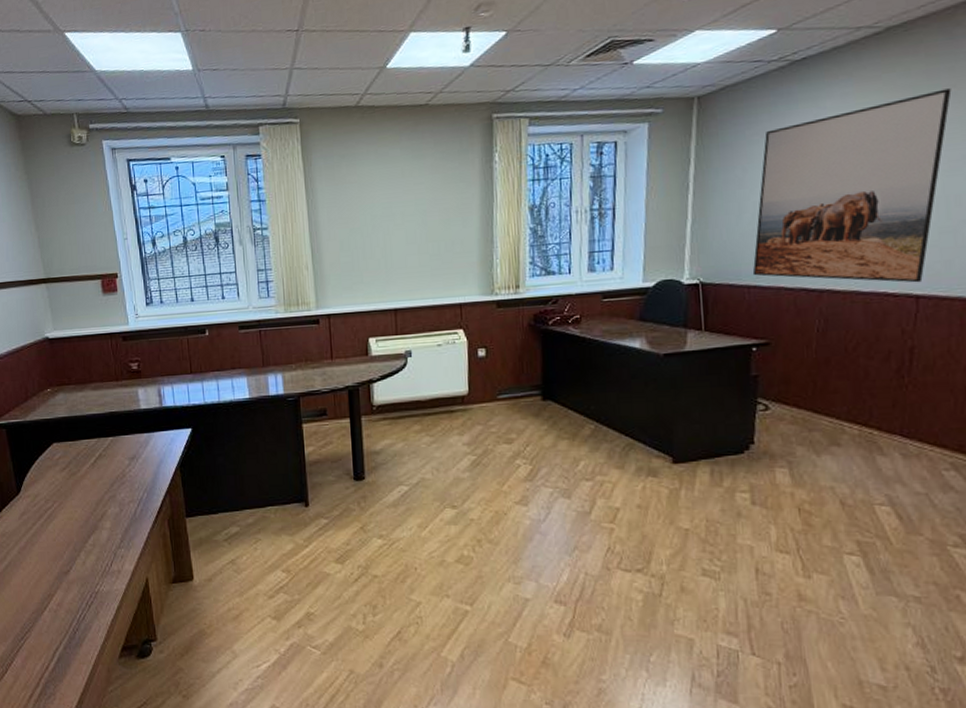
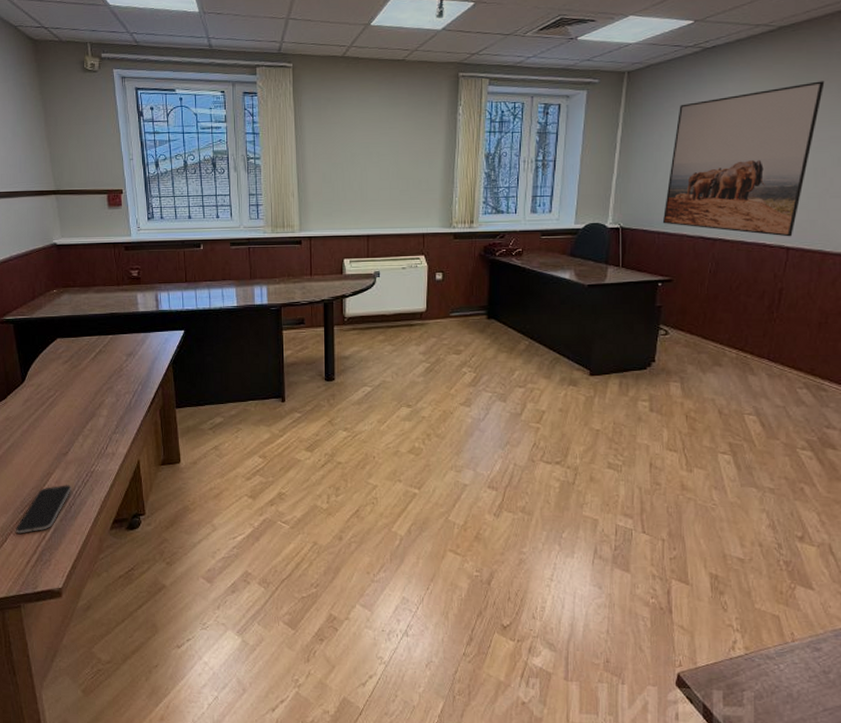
smartphone: none [16,608,75,664] -> present [16,485,71,534]

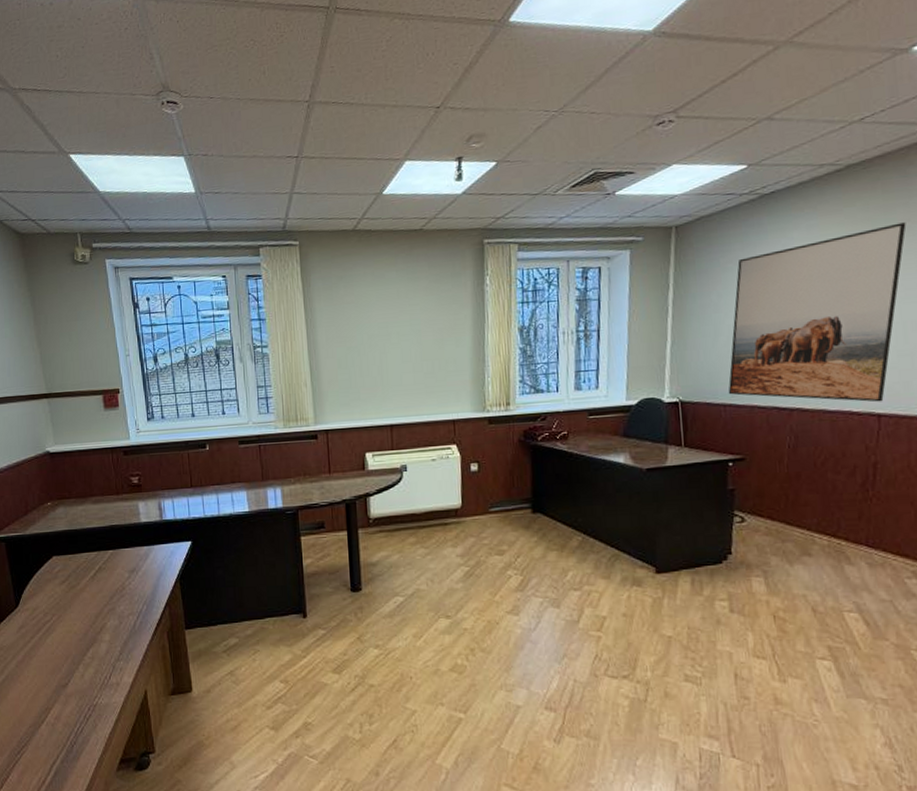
smartphone: present [16,485,71,534] -> none [13,721,72,779]

